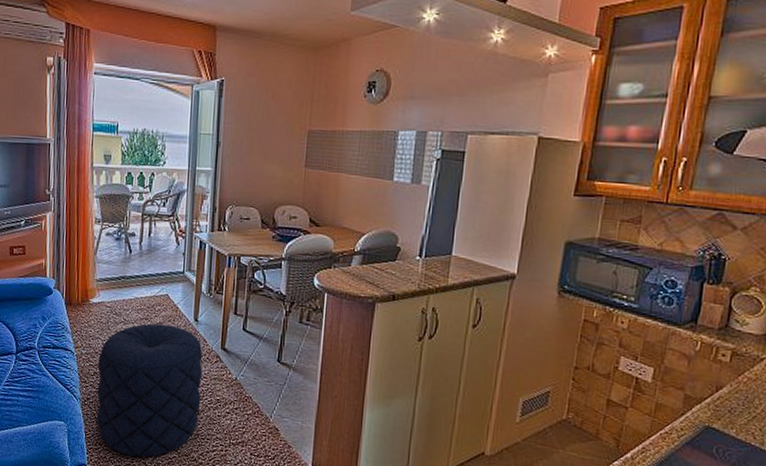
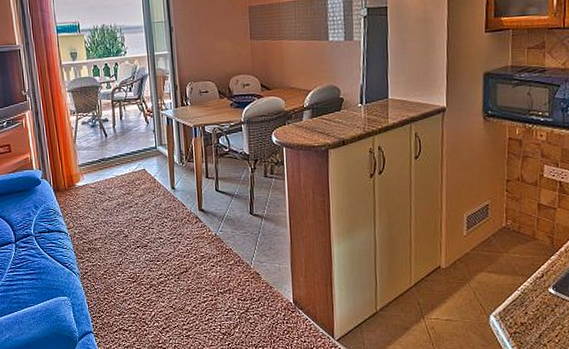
pouf: present [96,323,203,458] -> none [90,196,188,318]

